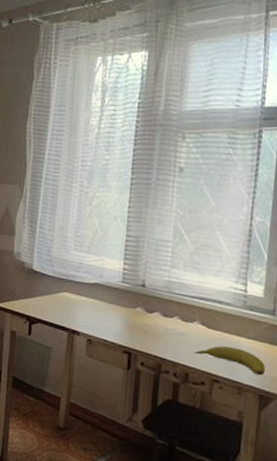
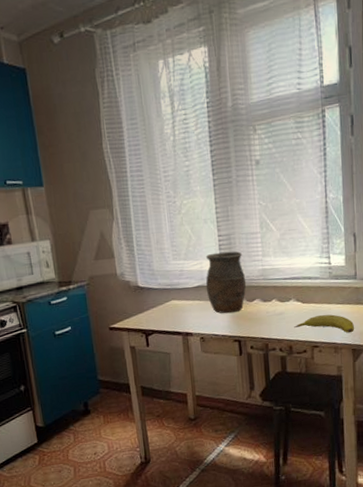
vase: none [103,252,149,321] -> present [205,251,247,314]

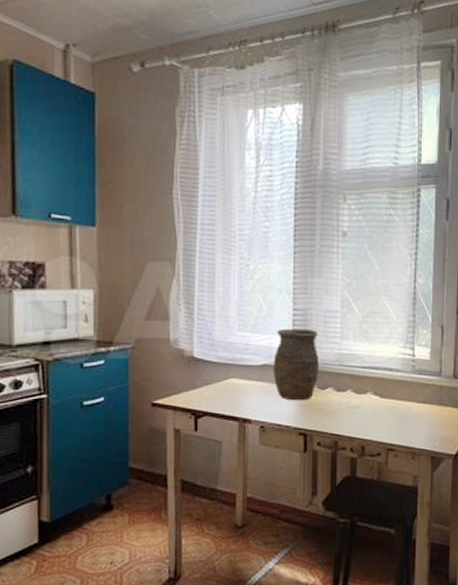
fruit: present [294,314,355,333] -> none [369,414,436,438]

